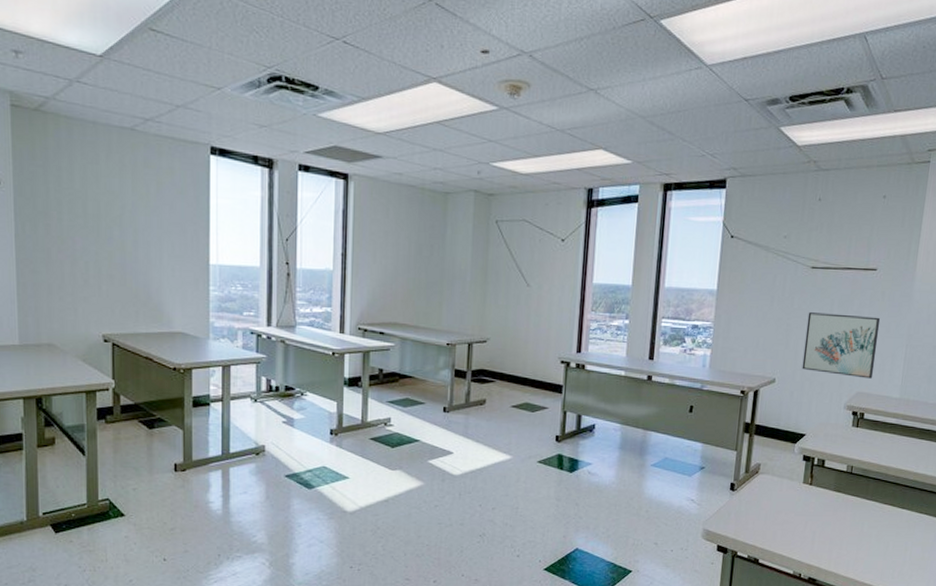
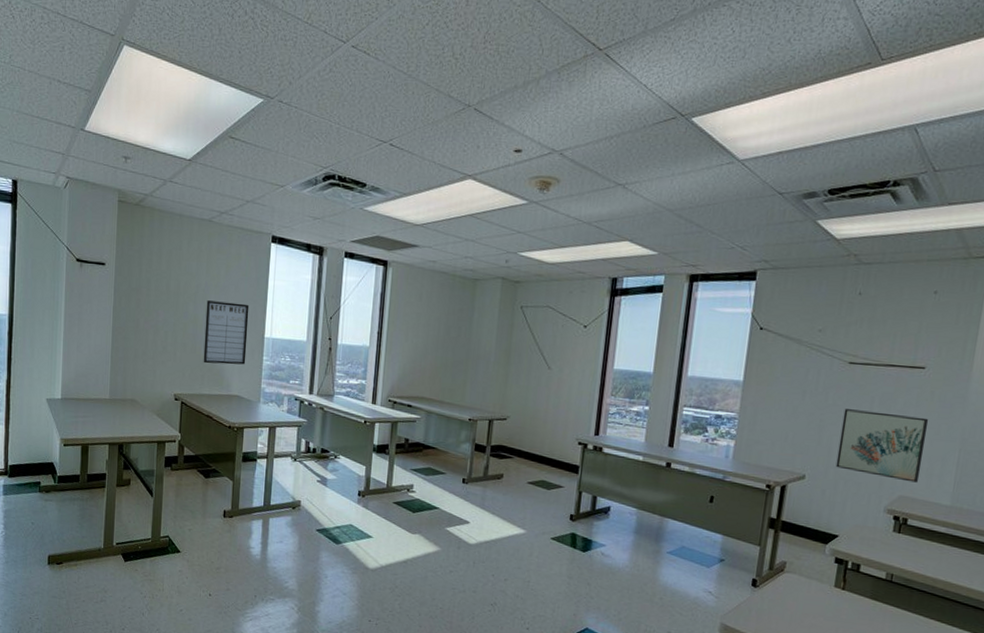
writing board: none [135,223,189,298] -> present [203,300,250,365]

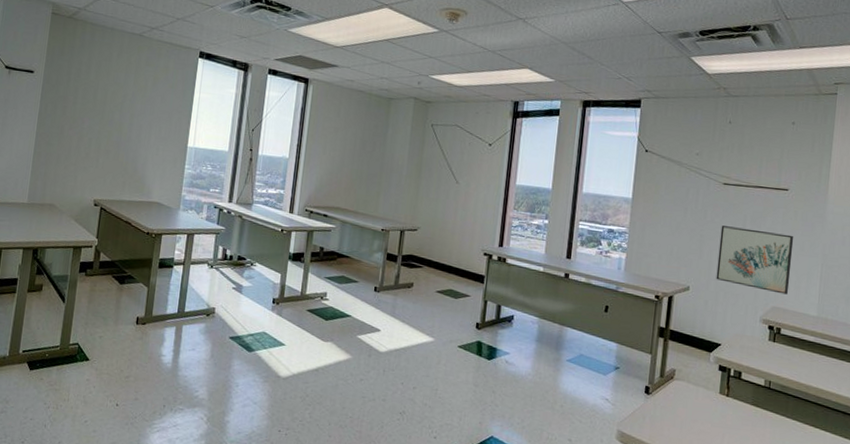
writing board: present [203,300,250,365] -> none [125,110,174,173]

